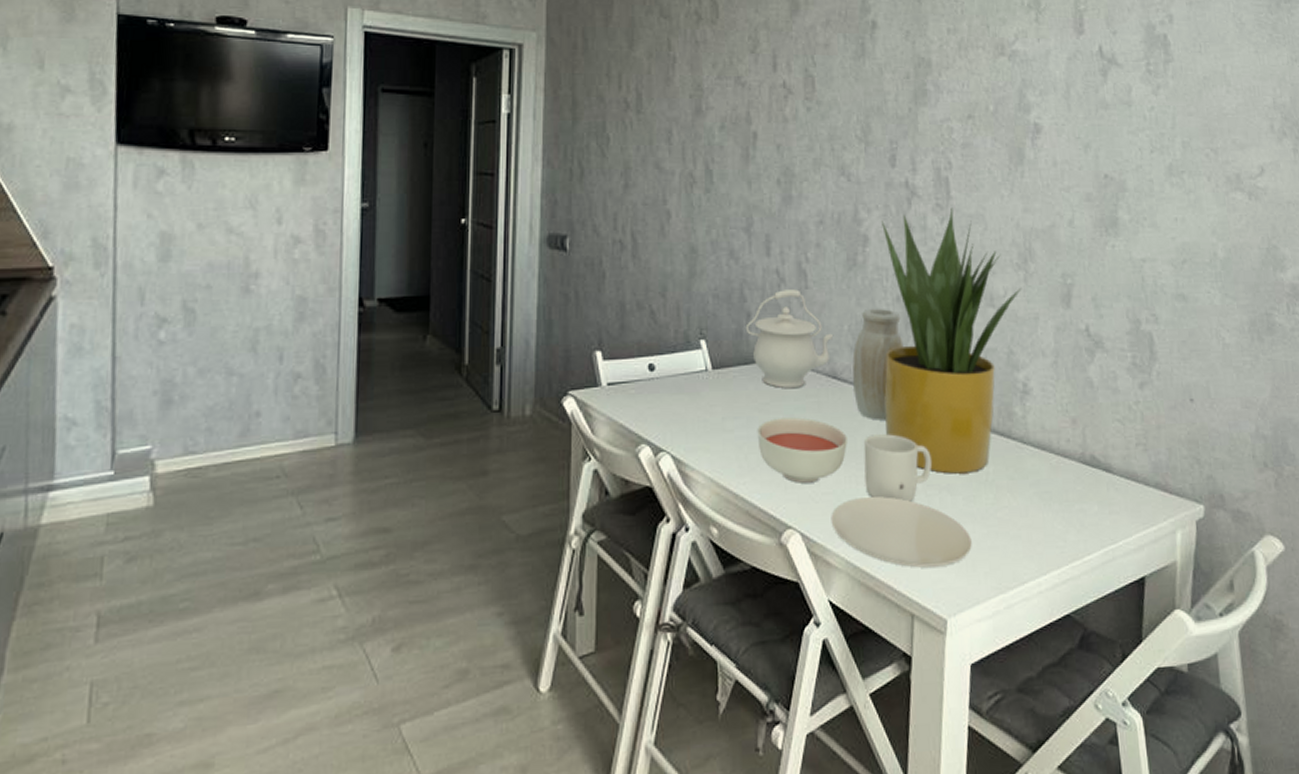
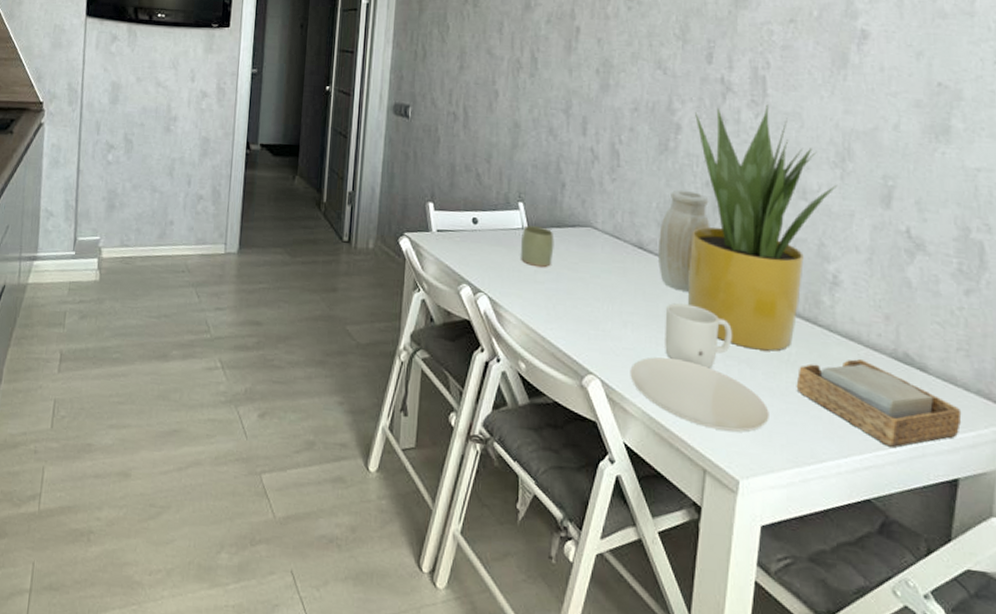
mug: none [704,366,742,412] -> present [520,225,554,267]
teapot: present [745,289,834,388] -> none [560,166,642,253]
bowl: present [757,417,847,483] -> none [565,277,650,338]
napkin holder: none [995,469,1144,556] -> present [796,359,962,448]

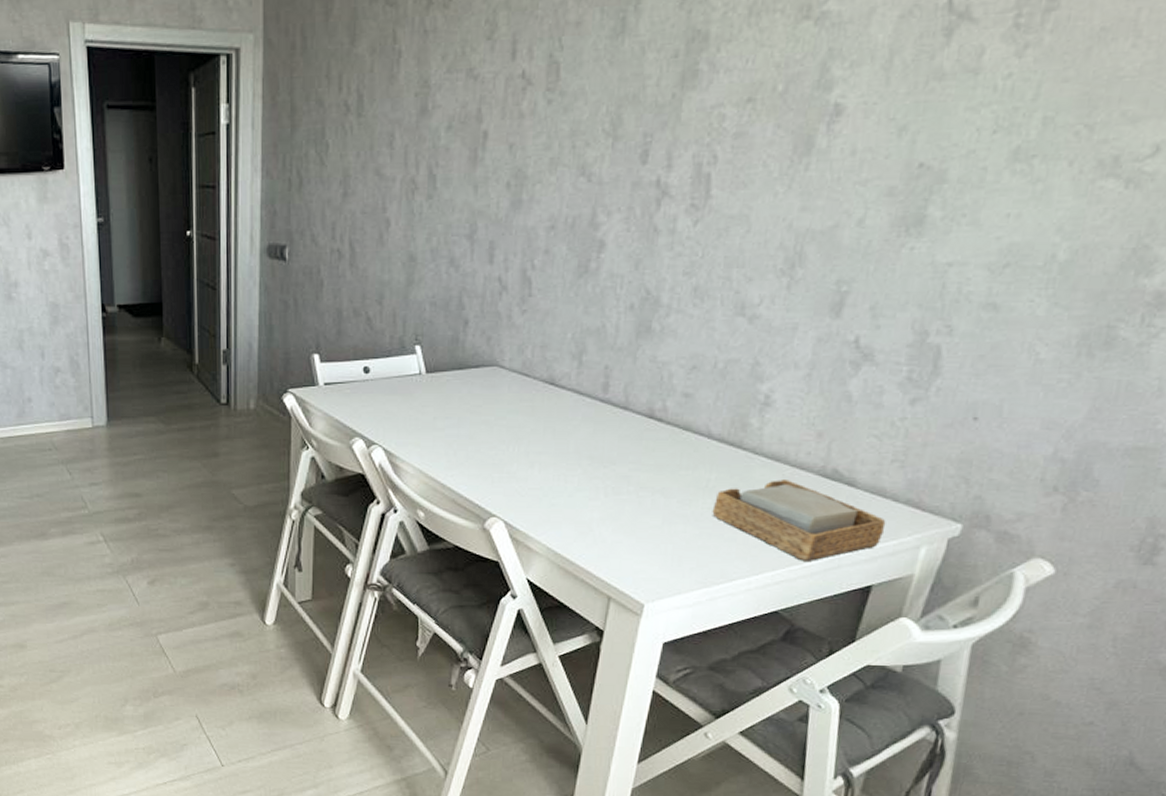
mug: present [520,225,554,267] -> none [417,370,456,412]
plate: present [630,357,769,432] -> none [535,493,681,559]
vase: present [659,189,710,292] -> none [571,316,632,426]
mug: present [665,303,732,368] -> none [574,439,648,501]
planter: present [688,104,838,351] -> none [602,208,783,479]

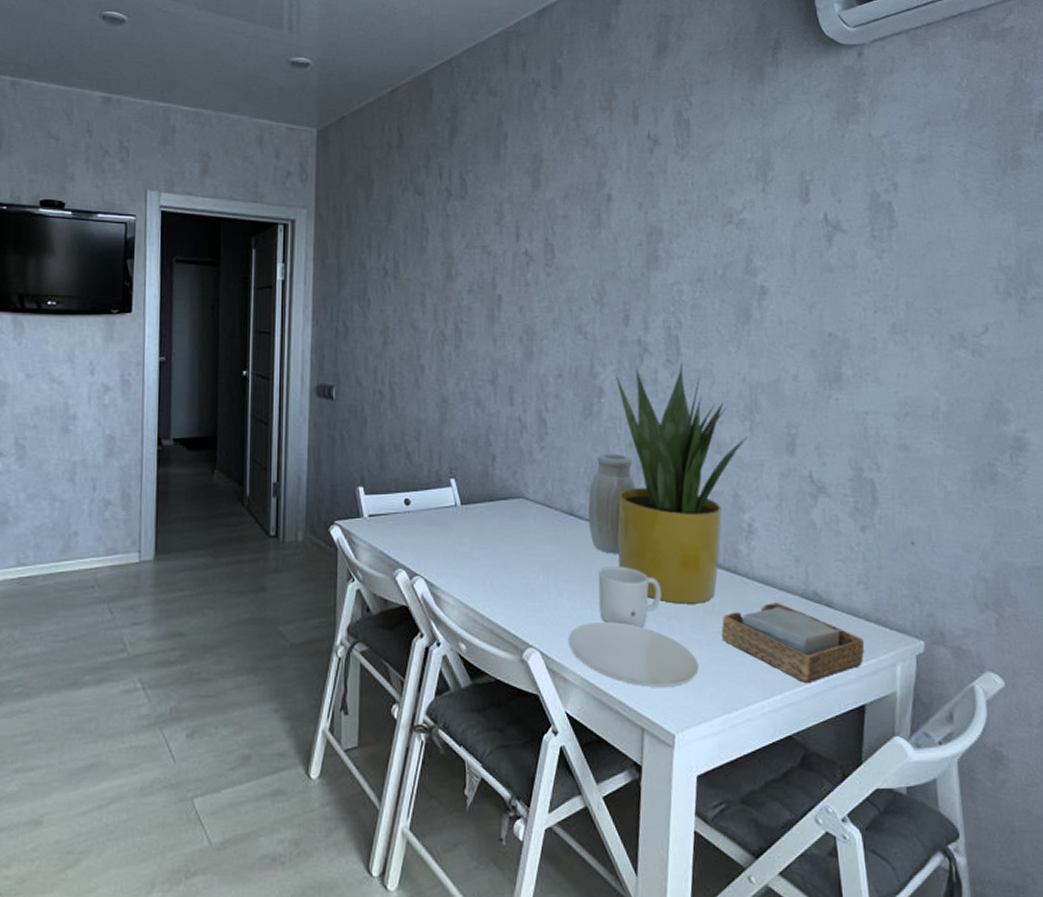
plate: none [535,493,681,559] -> present [568,621,699,687]
vase: none [571,316,632,426] -> present [588,453,636,554]
mug: none [574,439,648,501] -> present [598,566,661,628]
planter: none [602,208,783,479] -> present [616,363,748,604]

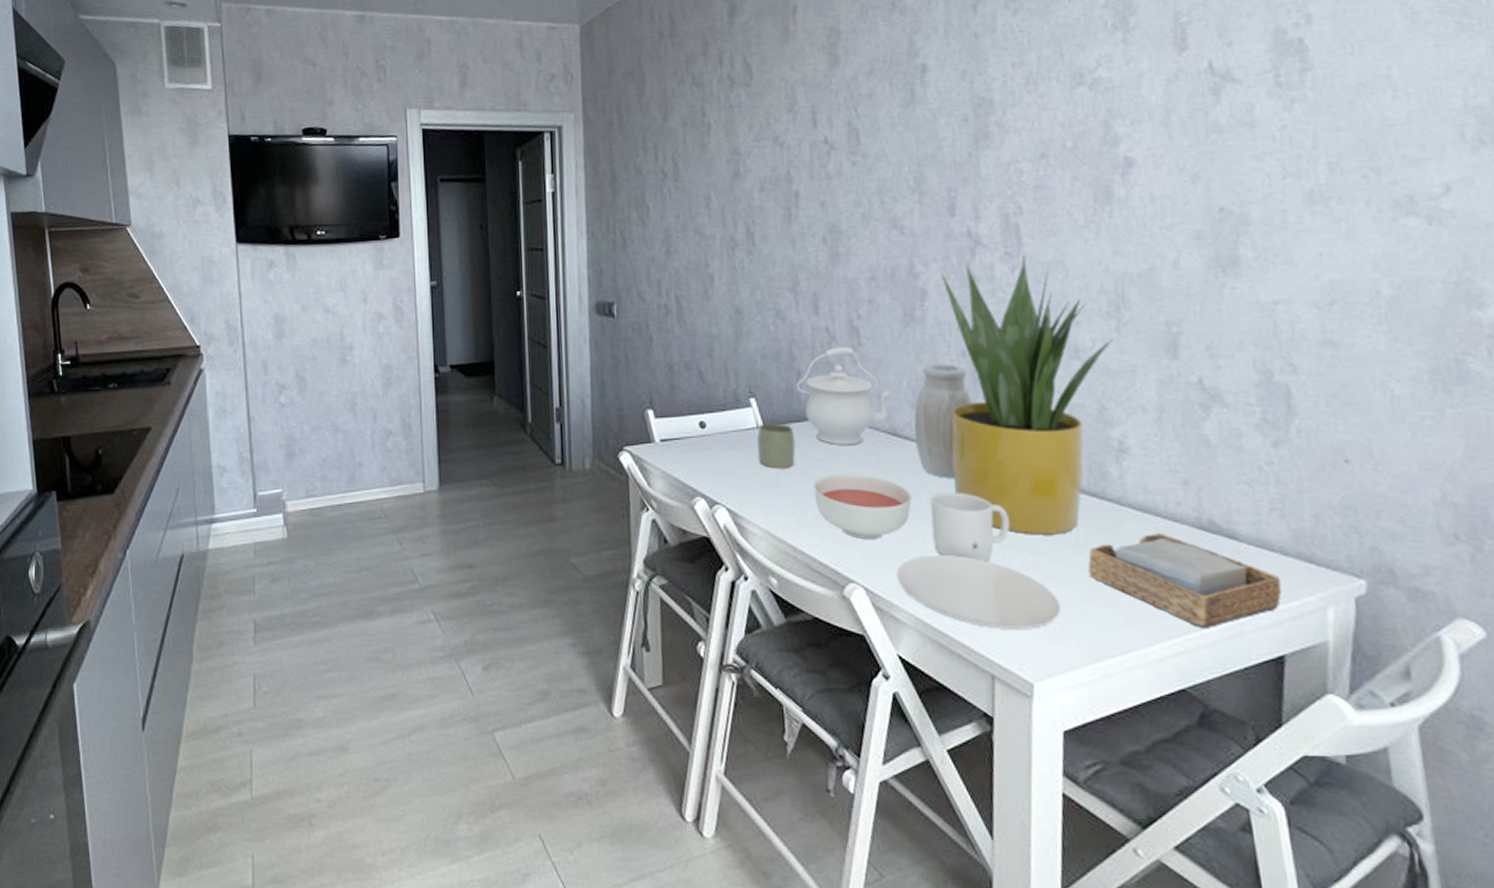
mug: none [454,502,488,543] -> present [756,423,796,468]
teapot: none [491,435,571,523] -> present [796,347,892,445]
bowl: none [501,549,583,607] -> present [813,474,912,539]

